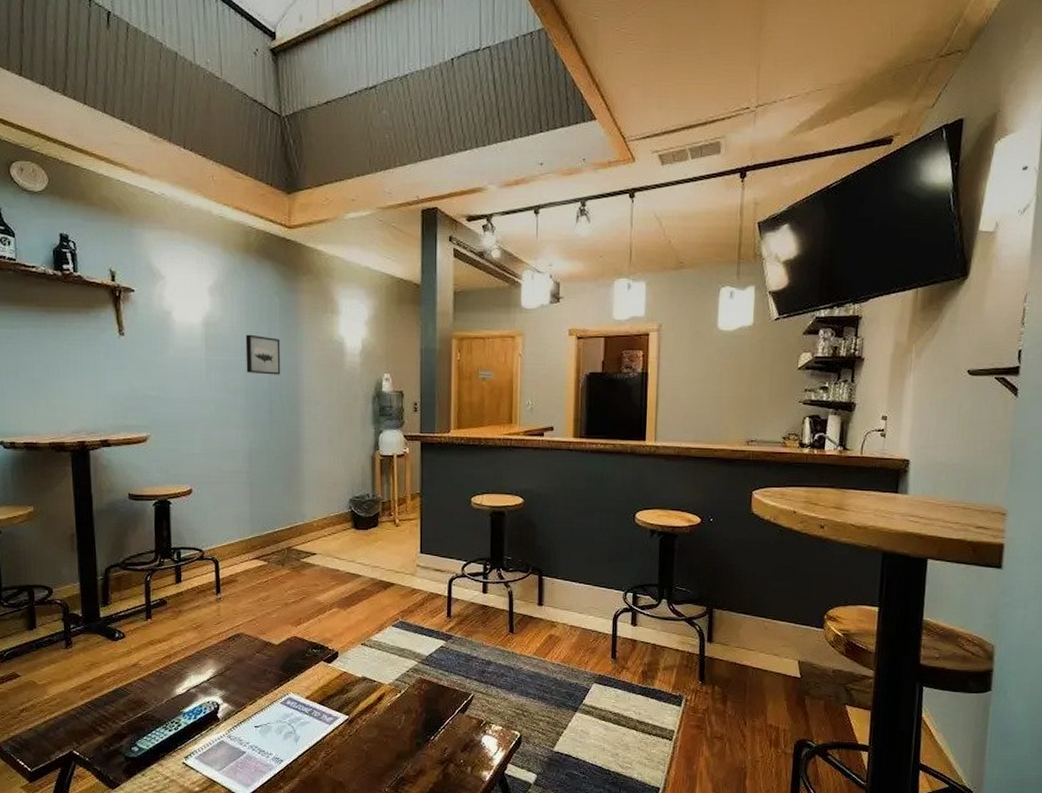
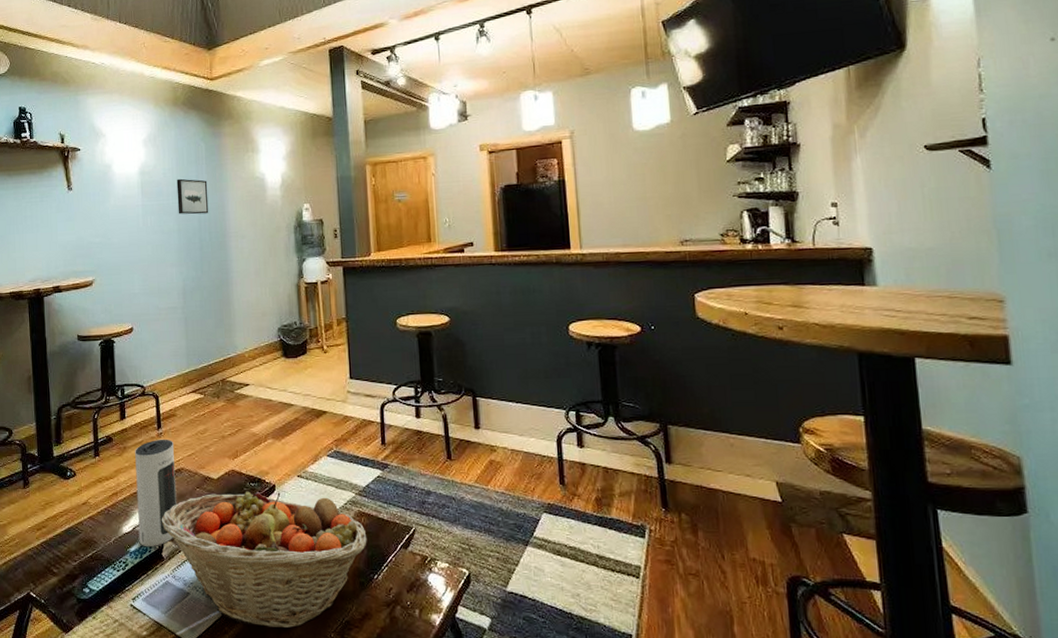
speaker: none [191,604,235,709] -> present [135,439,177,547]
fruit basket: none [217,657,426,783] -> present [161,491,367,628]

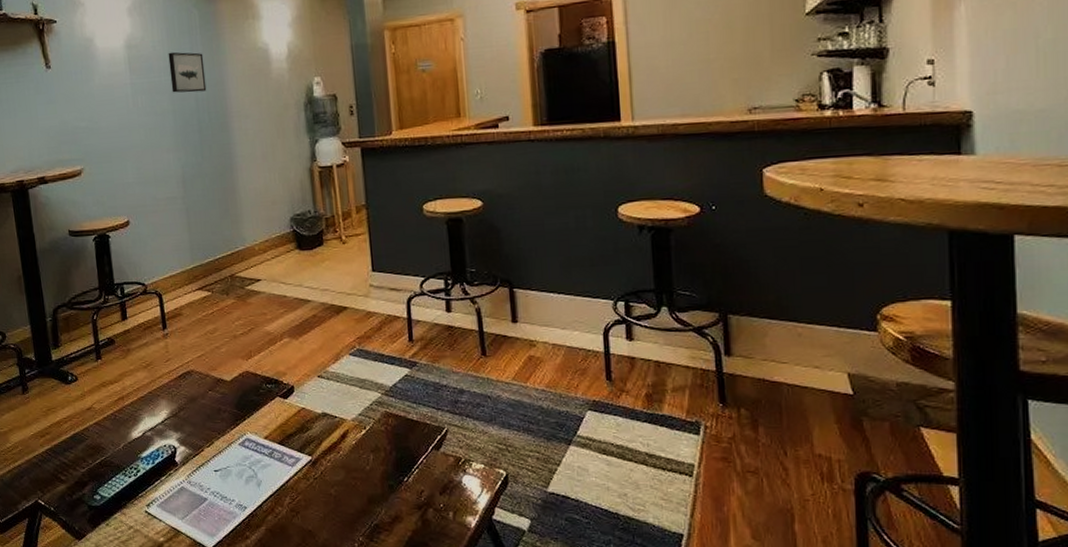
speaker: present [135,439,177,547] -> none [139,339,189,453]
fruit basket: present [161,491,367,628] -> none [172,393,396,532]

